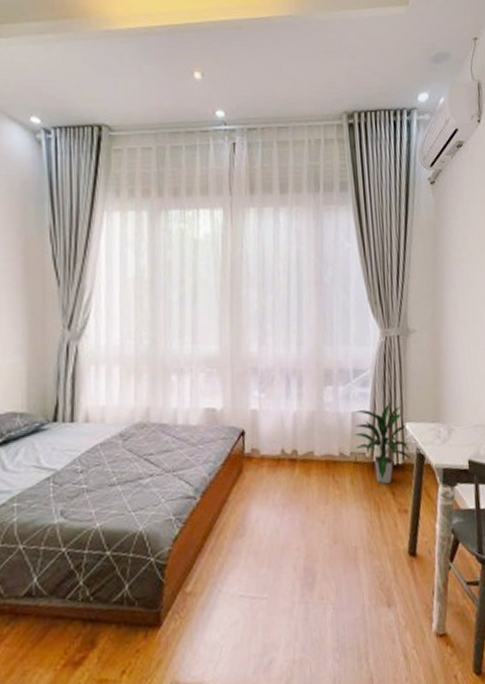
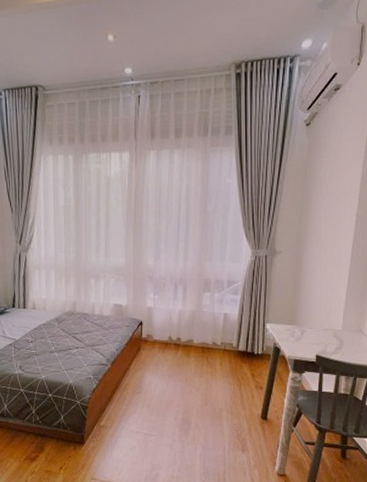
indoor plant: present [353,403,410,485] -> none [224,308,268,368]

